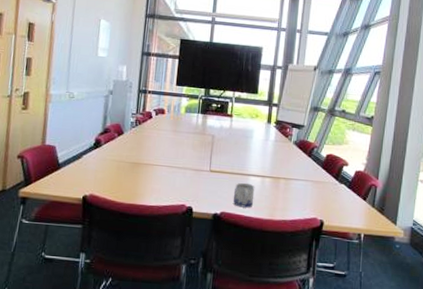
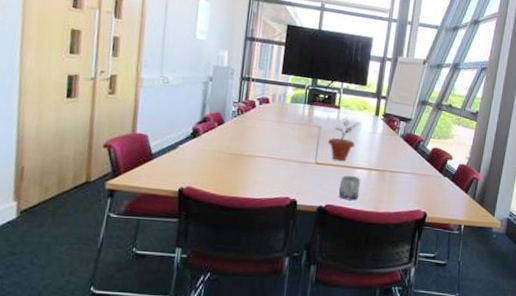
potted plant: none [222,125,252,169] -> present [328,117,359,161]

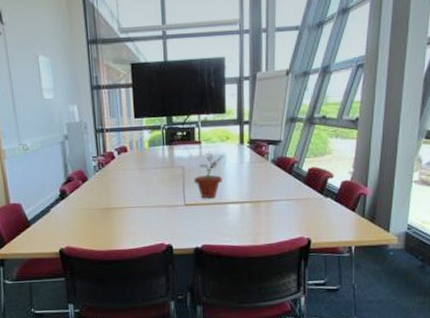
mug: present [338,175,361,201] -> none [212,211,235,238]

